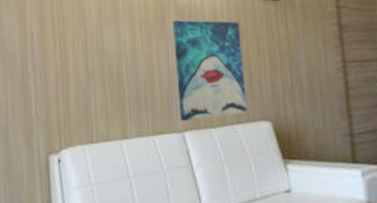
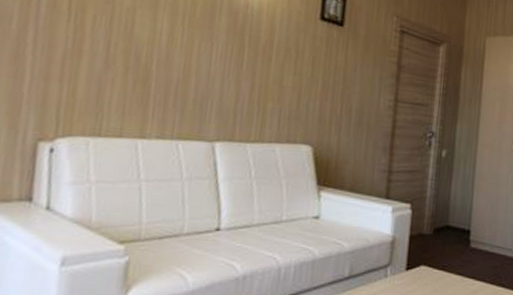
wall art: present [172,19,247,121] -> none [212,21,297,134]

